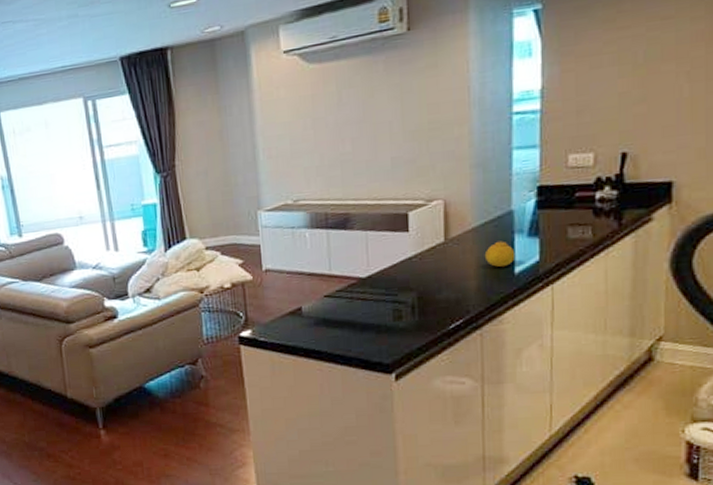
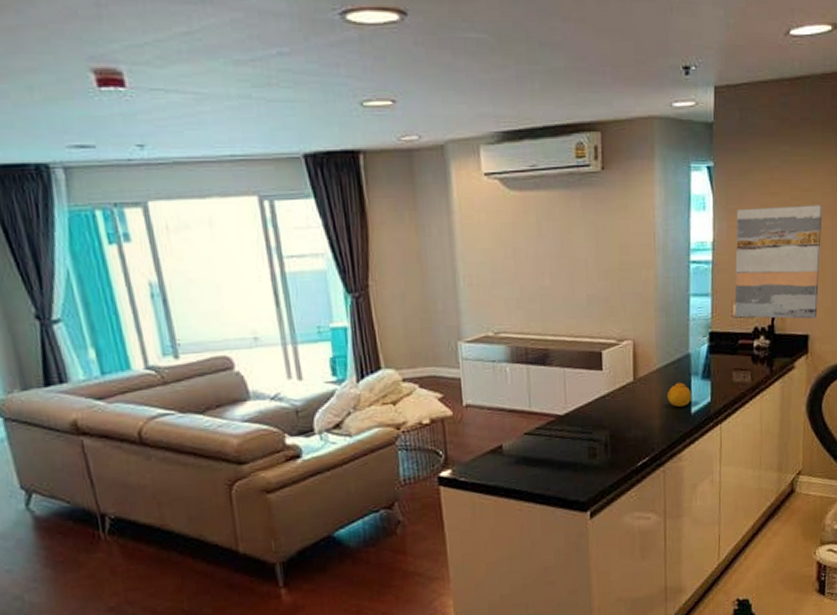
wall art: none [570,32,692,169] -> present [734,205,822,319]

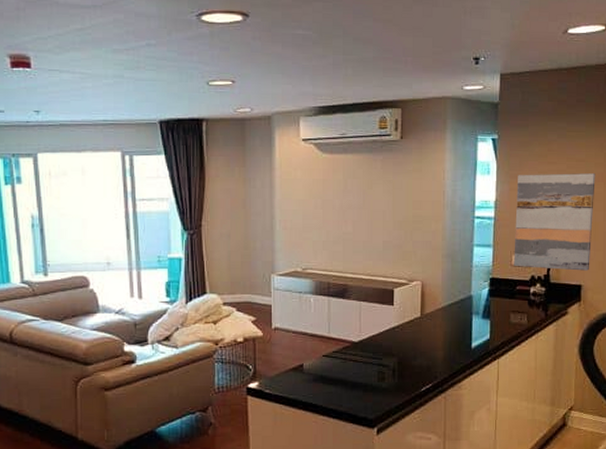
fruit: present [667,382,692,407] -> none [450,320,473,341]

